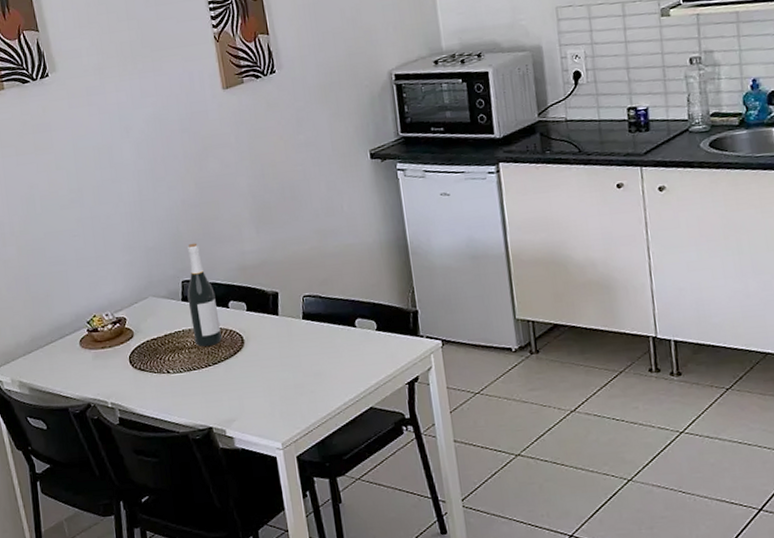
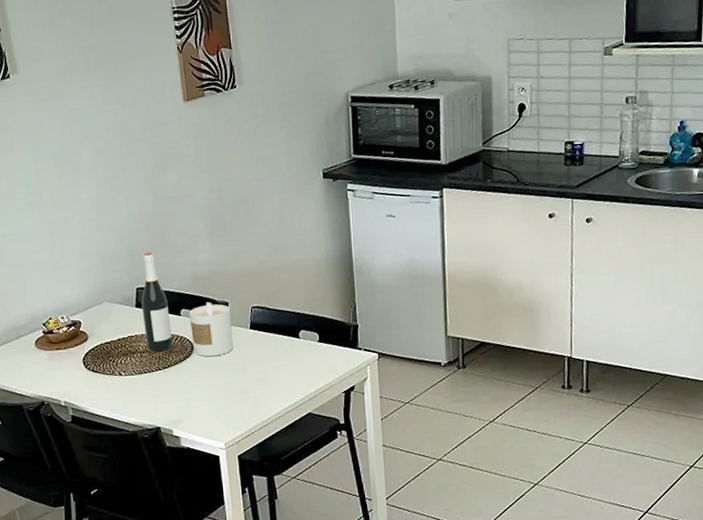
candle: none [237,292,285,351] -> present [188,302,233,357]

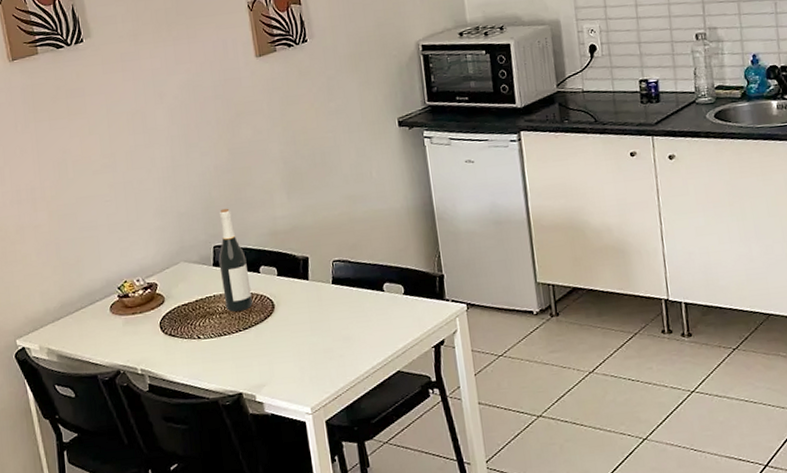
candle: present [188,302,233,357] -> none [268,257,315,315]

